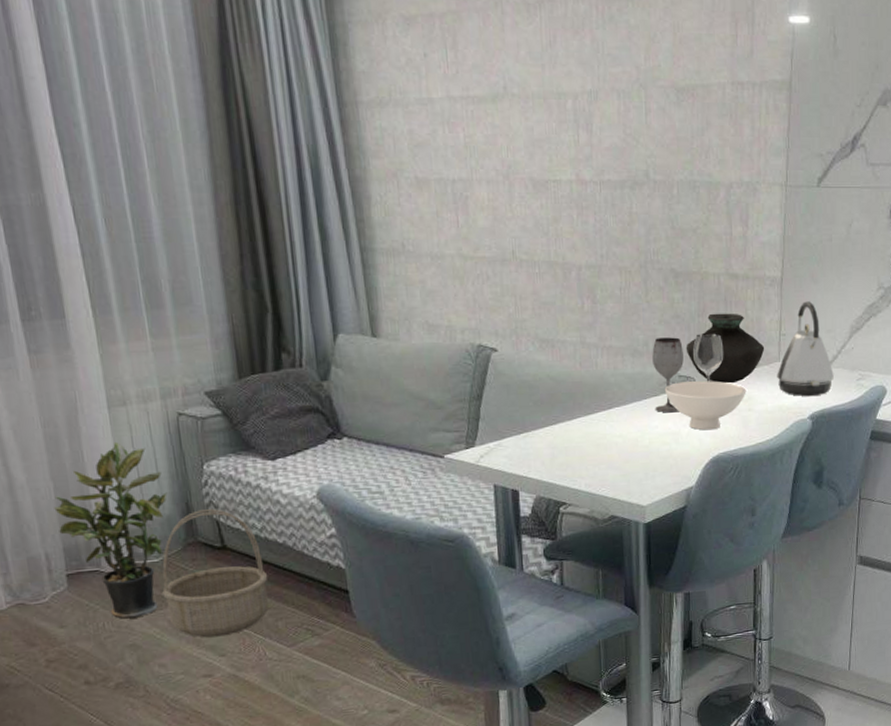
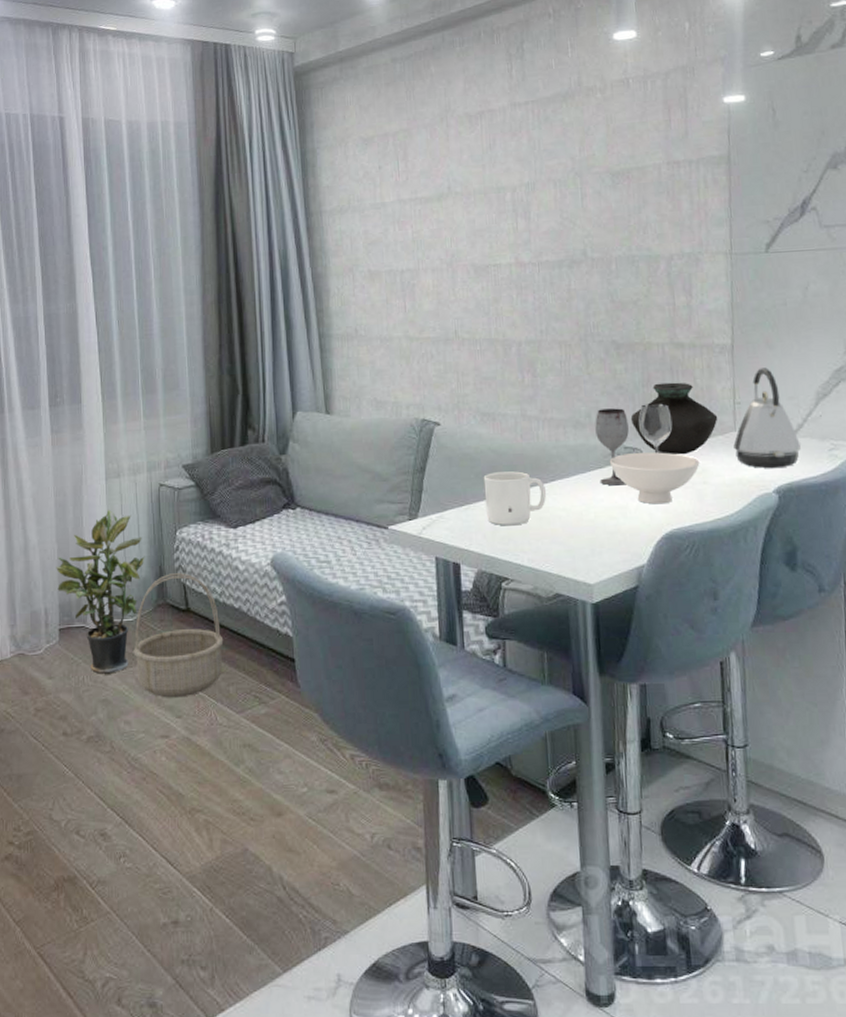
mug: none [542,399,605,453] -> present [483,471,547,526]

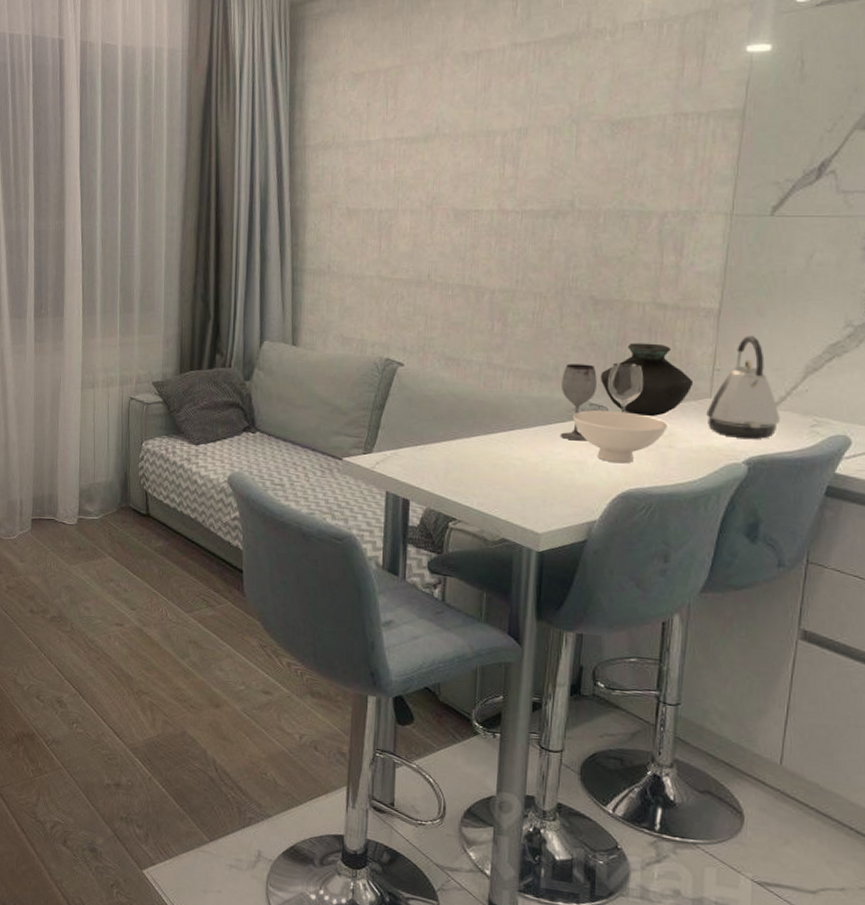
potted plant: present [56,510,145,674] -> none [32,417,112,564]
basket: present [133,573,224,698] -> none [96,480,179,593]
mug: present [483,471,547,526] -> none [440,416,504,470]

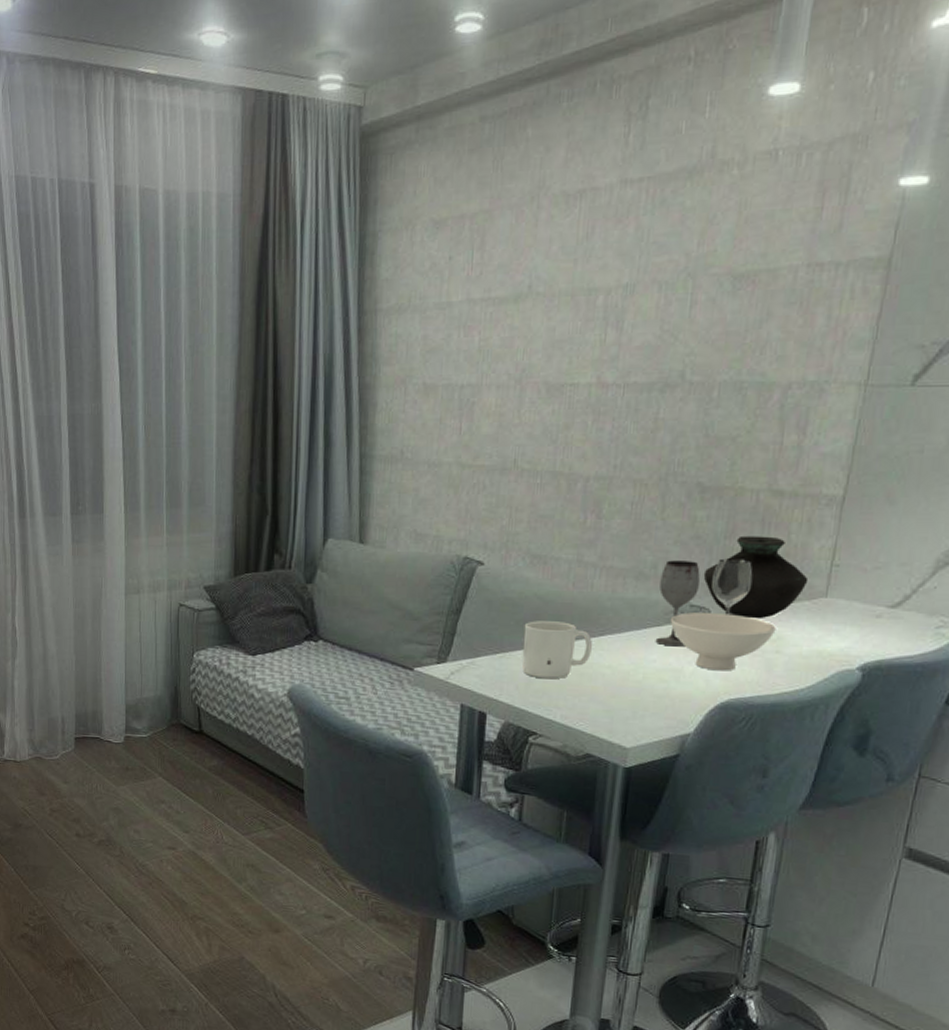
mug: none [440,416,504,470] -> present [522,621,593,680]
kettle: present [706,336,780,439] -> none [820,526,903,643]

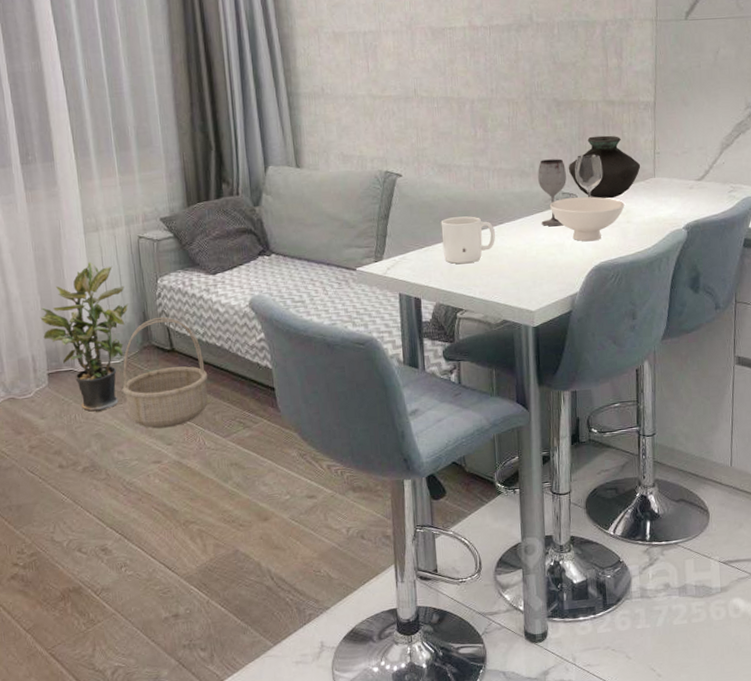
potted plant: none [73,626,161,785] -> present [40,262,129,412]
basket: none [146,695,234,814] -> present [122,317,208,429]

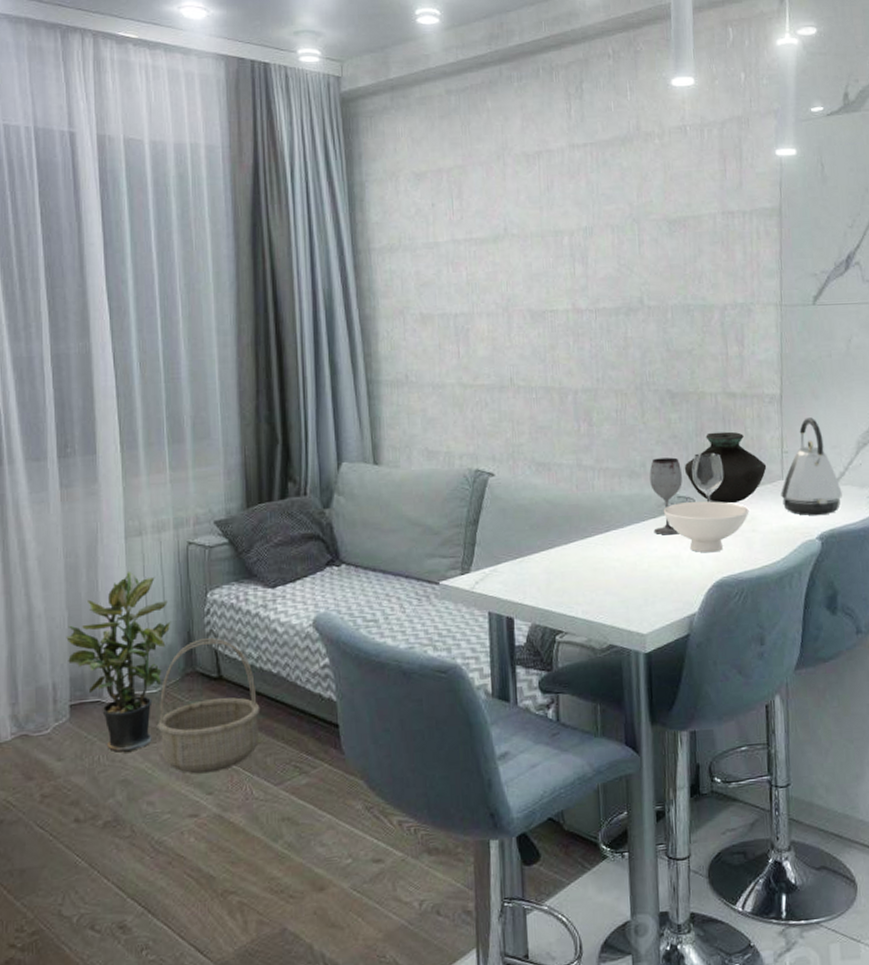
mug: present [440,216,496,264] -> none [538,522,602,578]
kettle: none [653,122,707,209] -> present [781,417,842,516]

